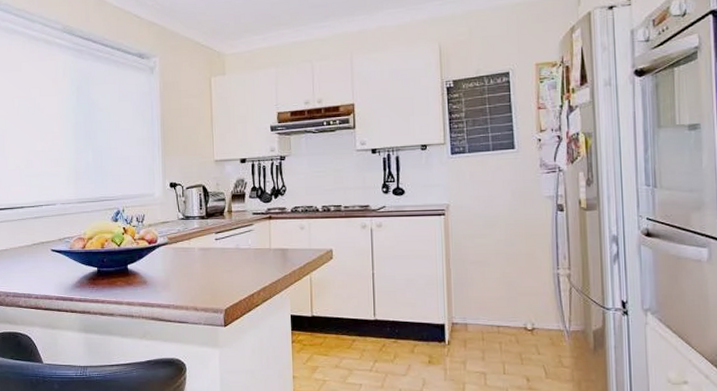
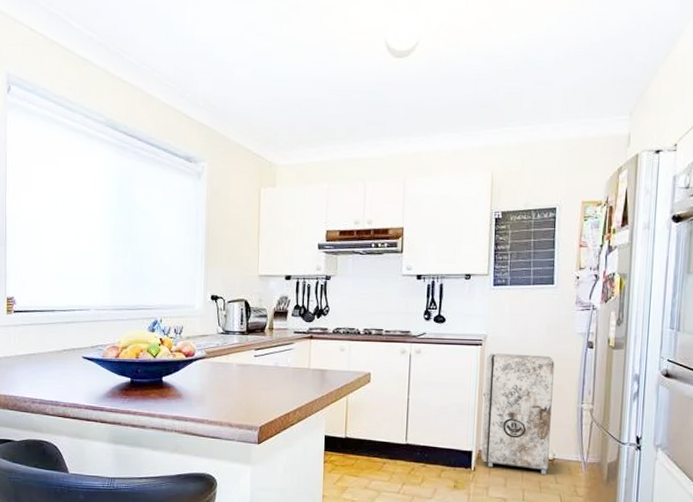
trash can: none [451,221,528,345] -> present [481,353,554,474]

